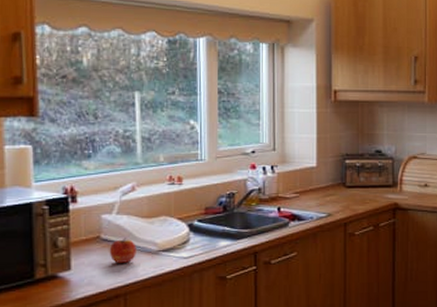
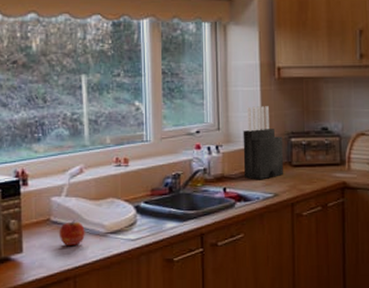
knife block: none [298,128,338,199] -> present [243,106,284,179]

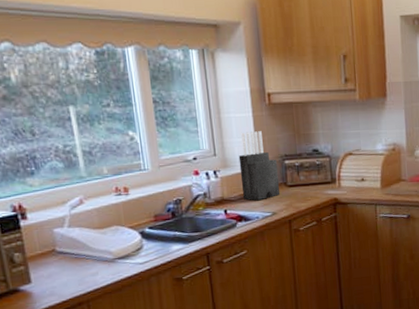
apple: present [59,220,85,245] -> none [66,249,93,273]

